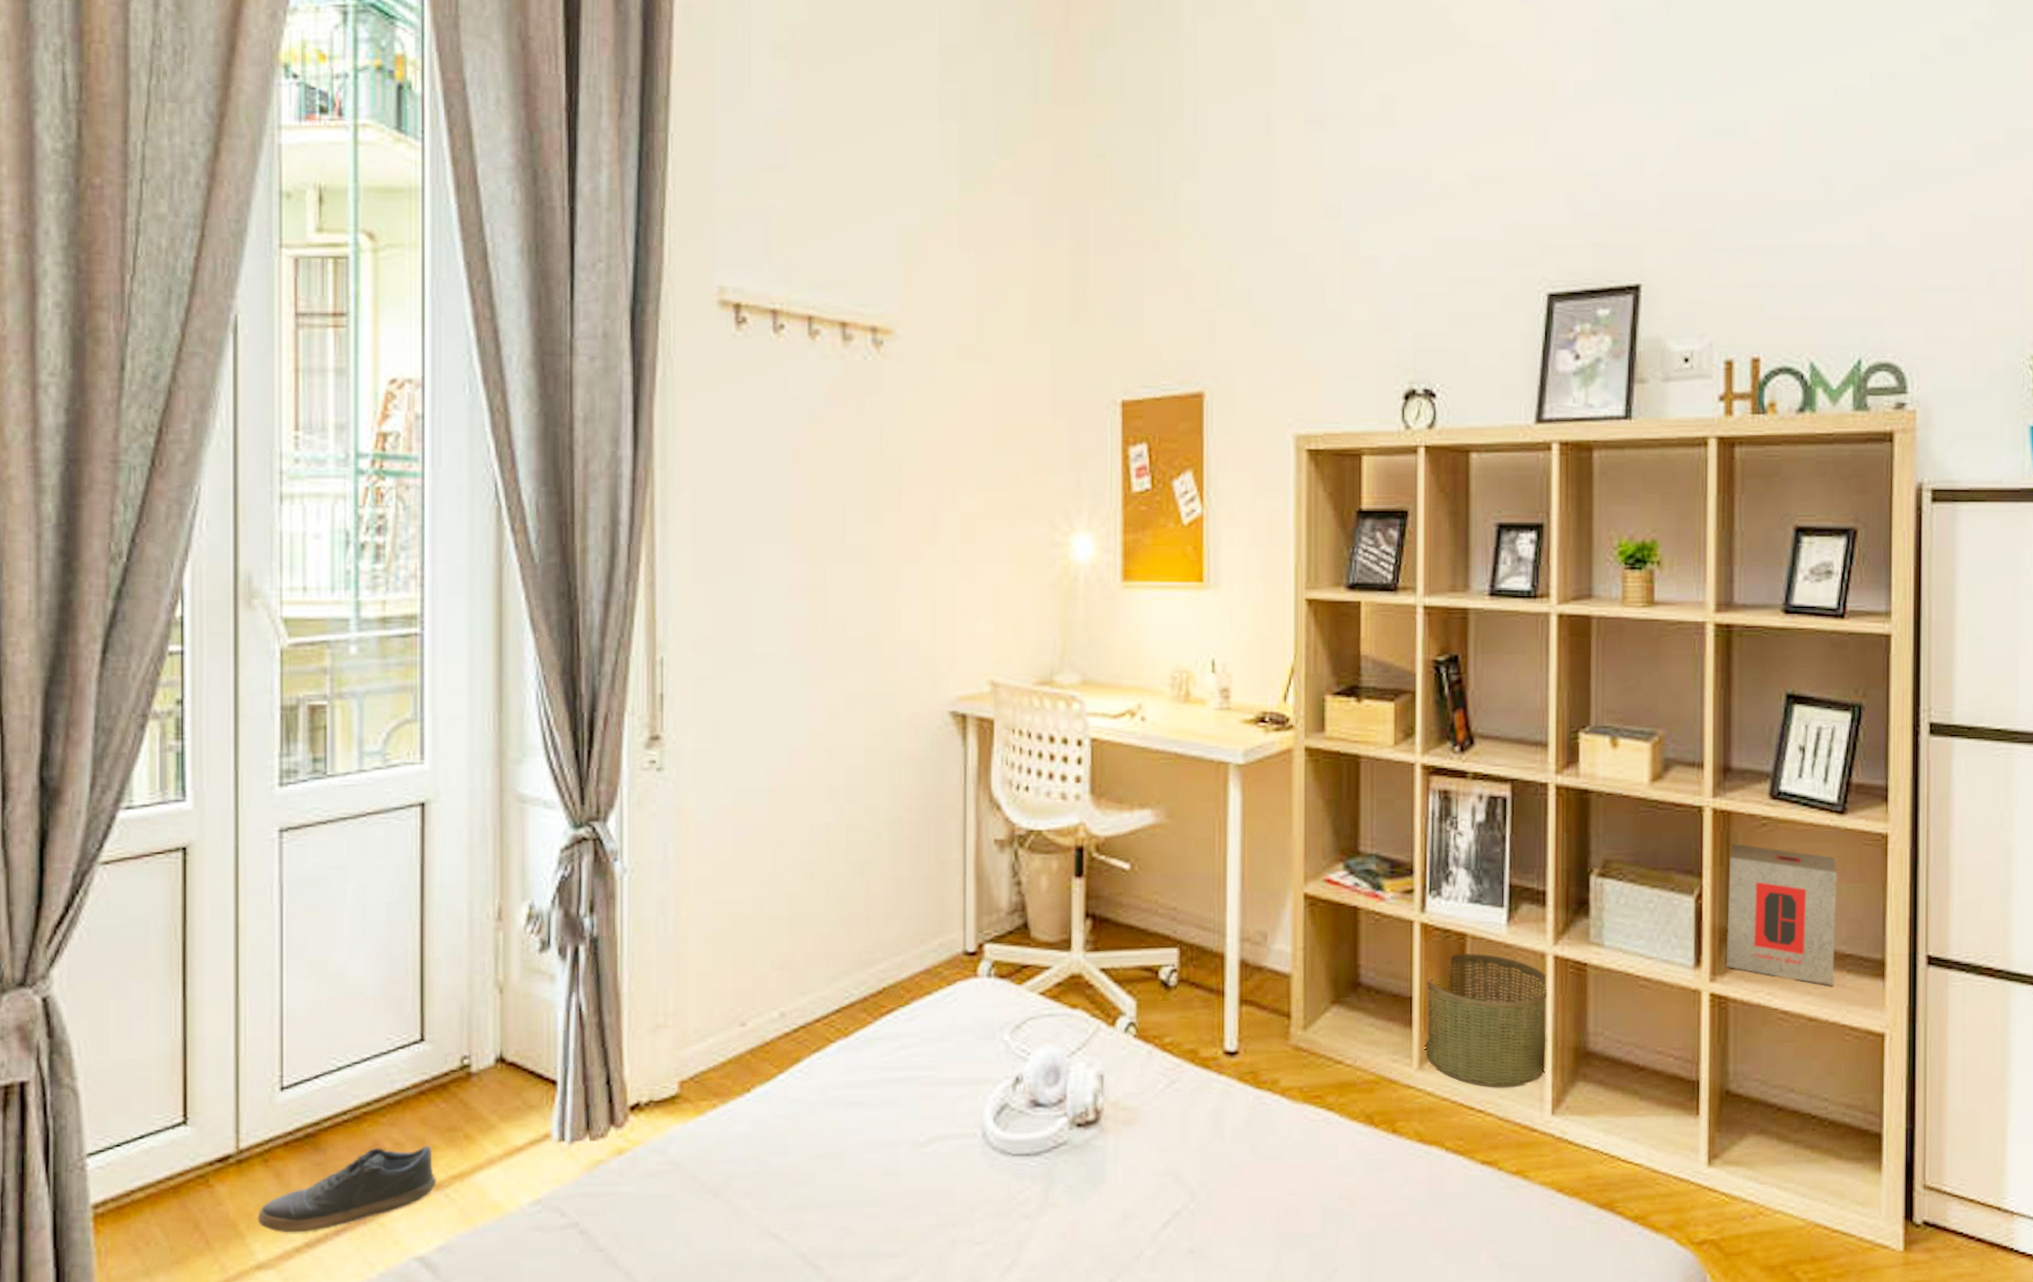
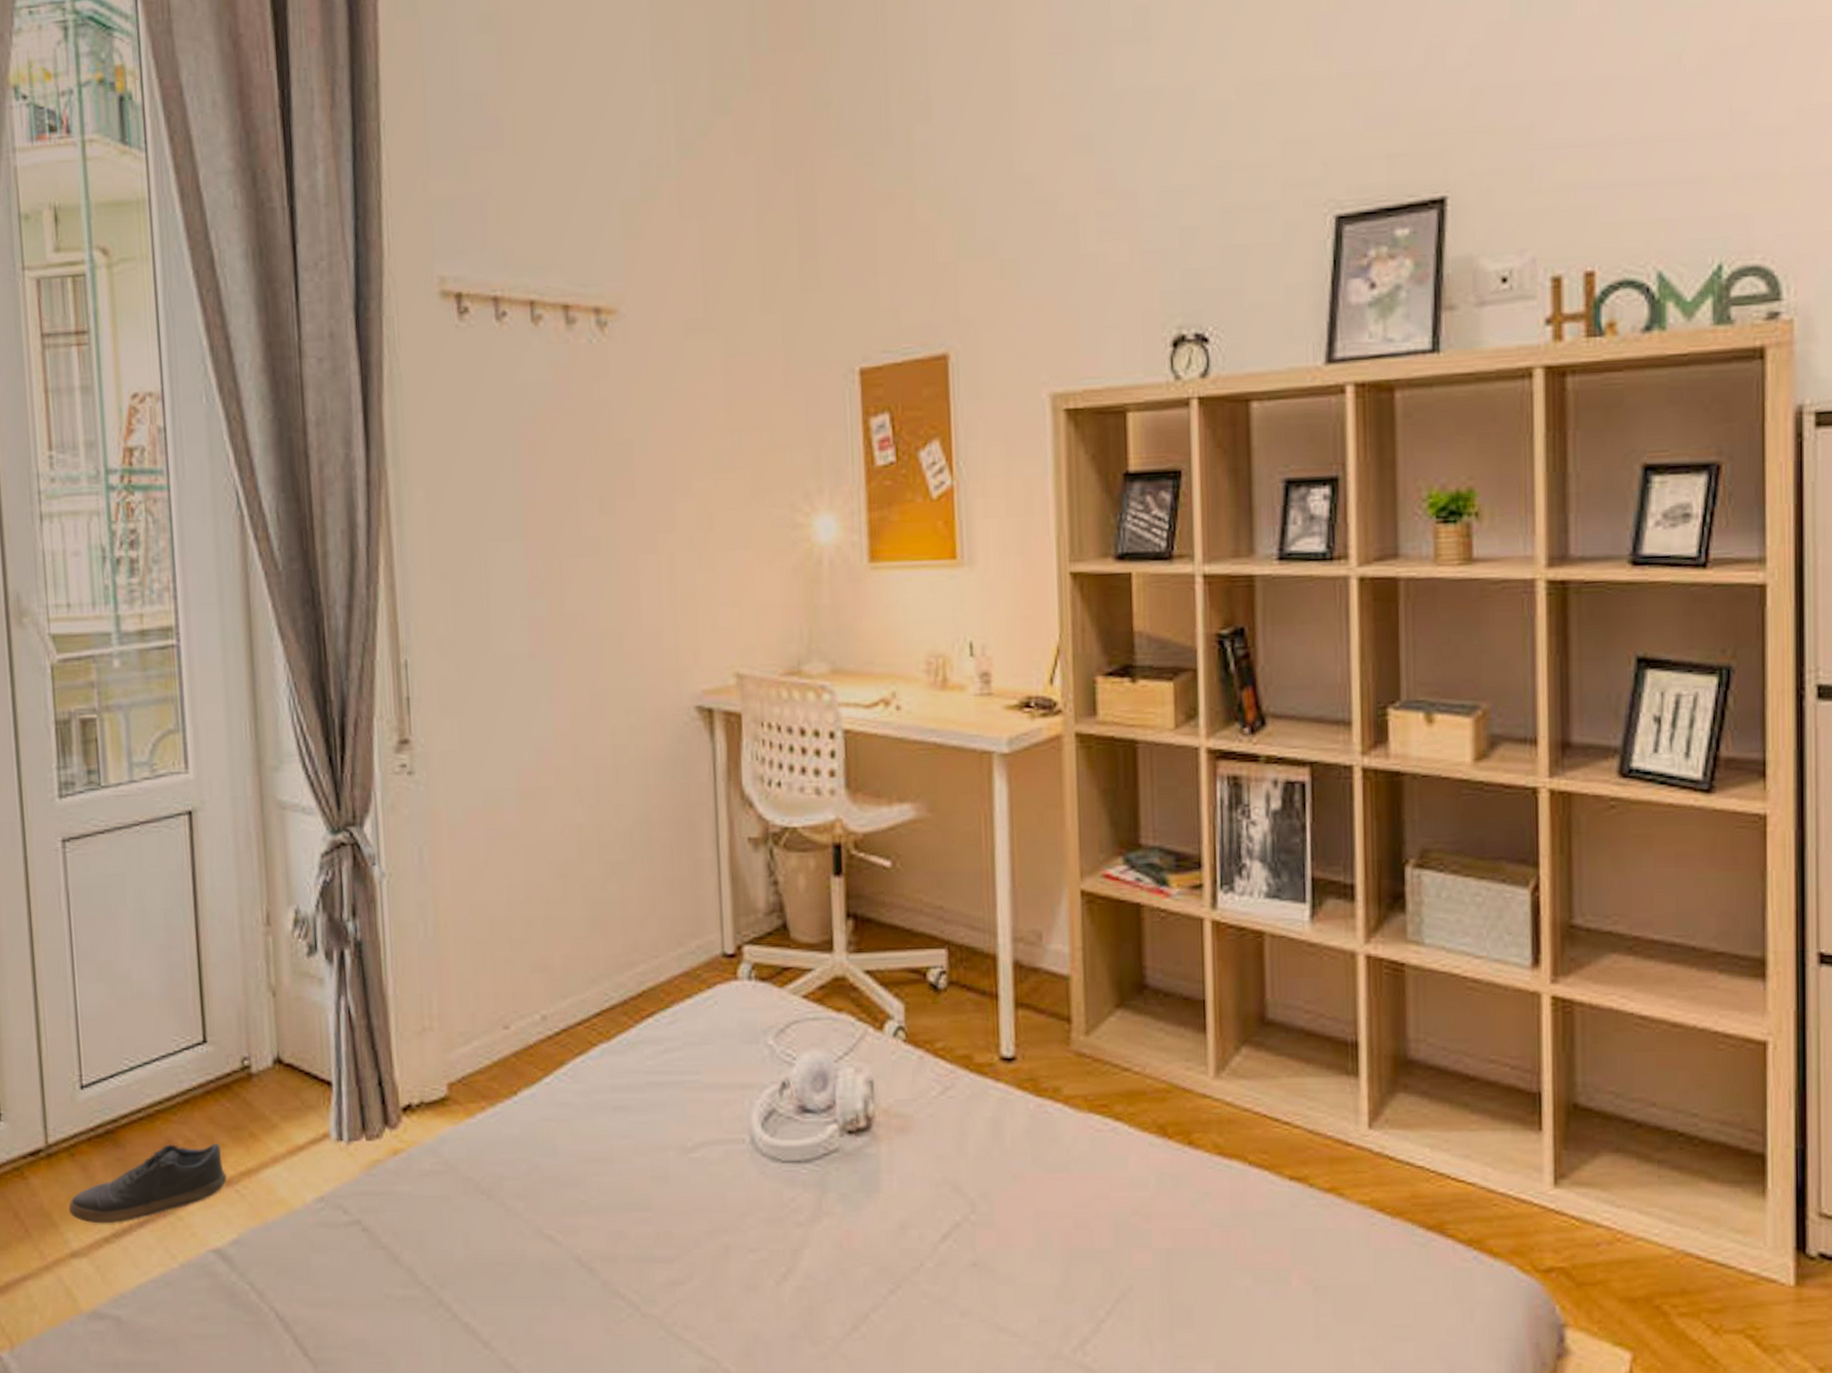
basket: present [1425,953,1548,1087] -> none [1220,953,1361,1097]
decorative box: present [1726,843,1837,986] -> none [1569,828,1705,988]

